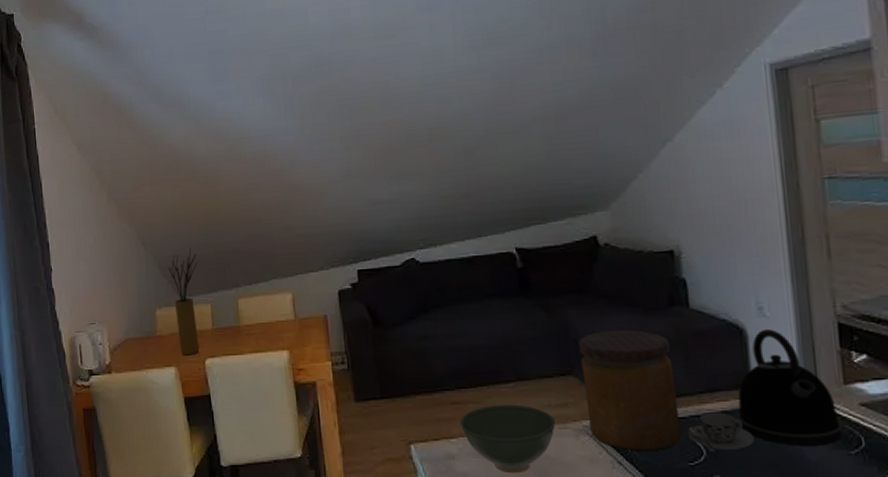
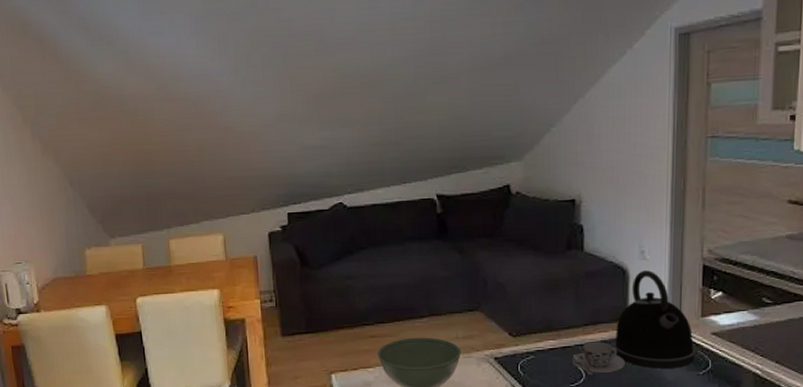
vase: present [168,249,200,356] -> none [97,189,131,295]
jar: present [578,329,682,452] -> none [486,270,567,376]

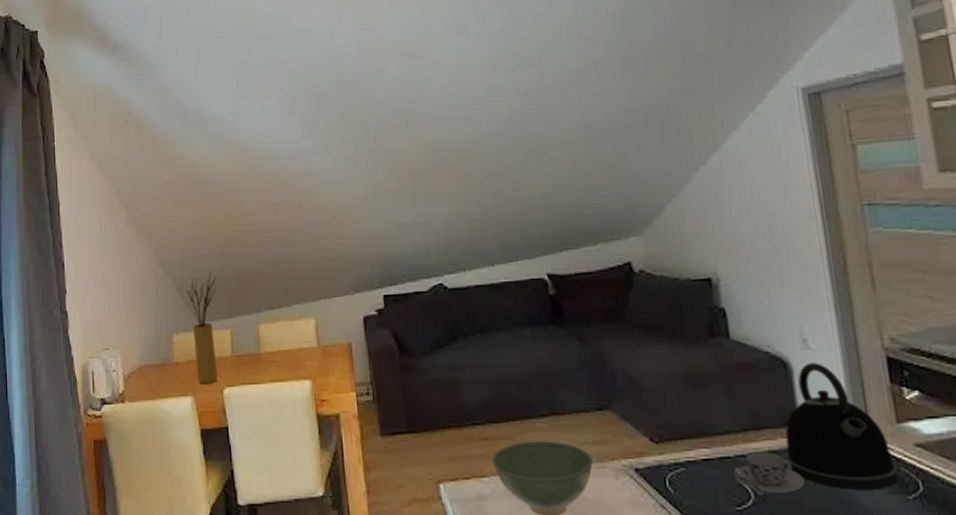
vase: none [97,189,131,295] -> present [186,271,218,385]

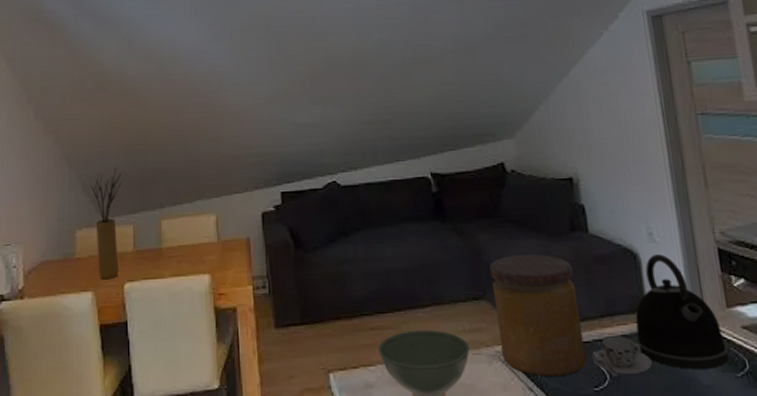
jar: none [614,361,728,494] -> present [489,254,587,377]

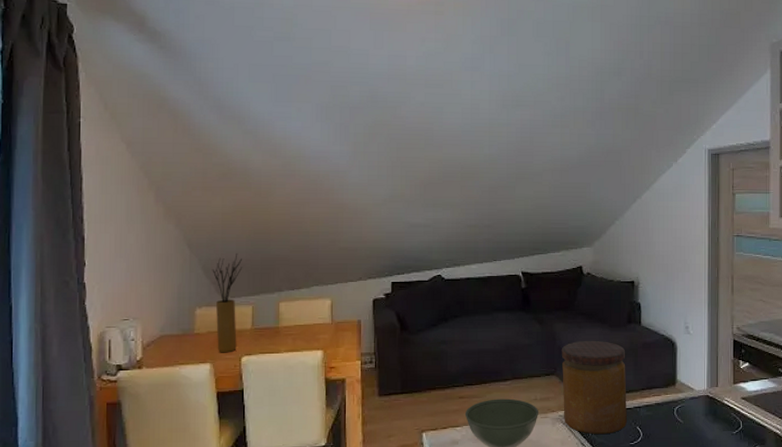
teacup: present [592,336,653,377] -> none [632,404,675,435]
kettle: present [635,254,729,369] -> none [665,343,730,429]

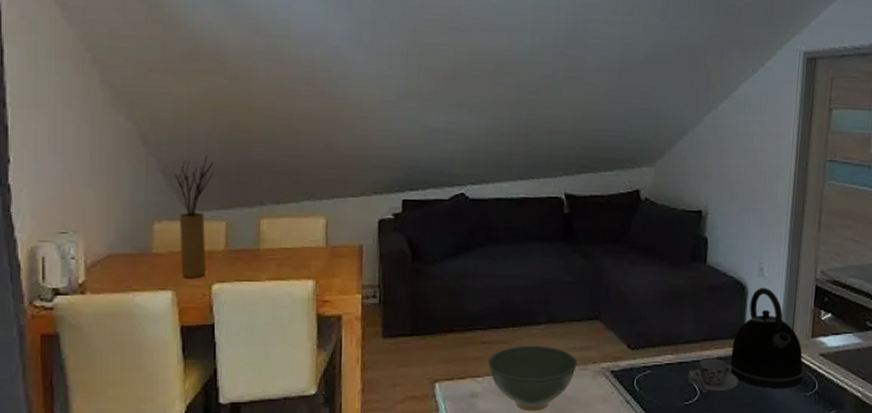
jar: present [561,340,628,435] -> none [607,279,686,392]
teacup: none [632,404,675,435] -> present [688,358,739,393]
kettle: none [665,343,730,429] -> present [728,288,805,388]

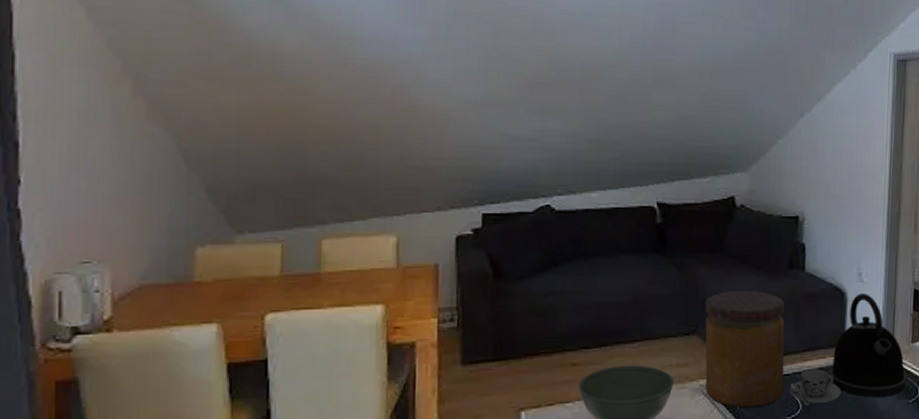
vase: present [174,156,214,279] -> none [221,171,268,309]
jar: none [607,279,686,392] -> present [704,290,785,409]

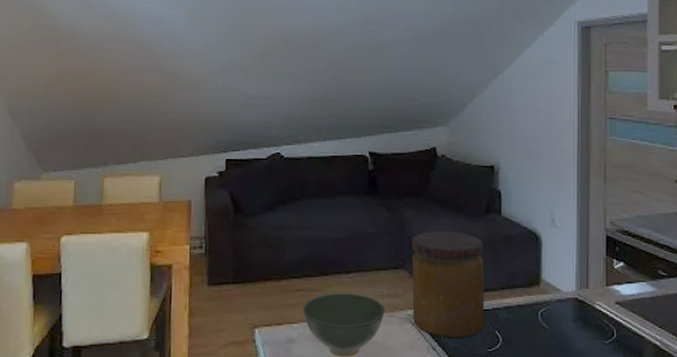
teacup: present [790,369,842,406] -> none [490,306,539,341]
kettle: present [830,293,907,397] -> none [527,238,602,336]

